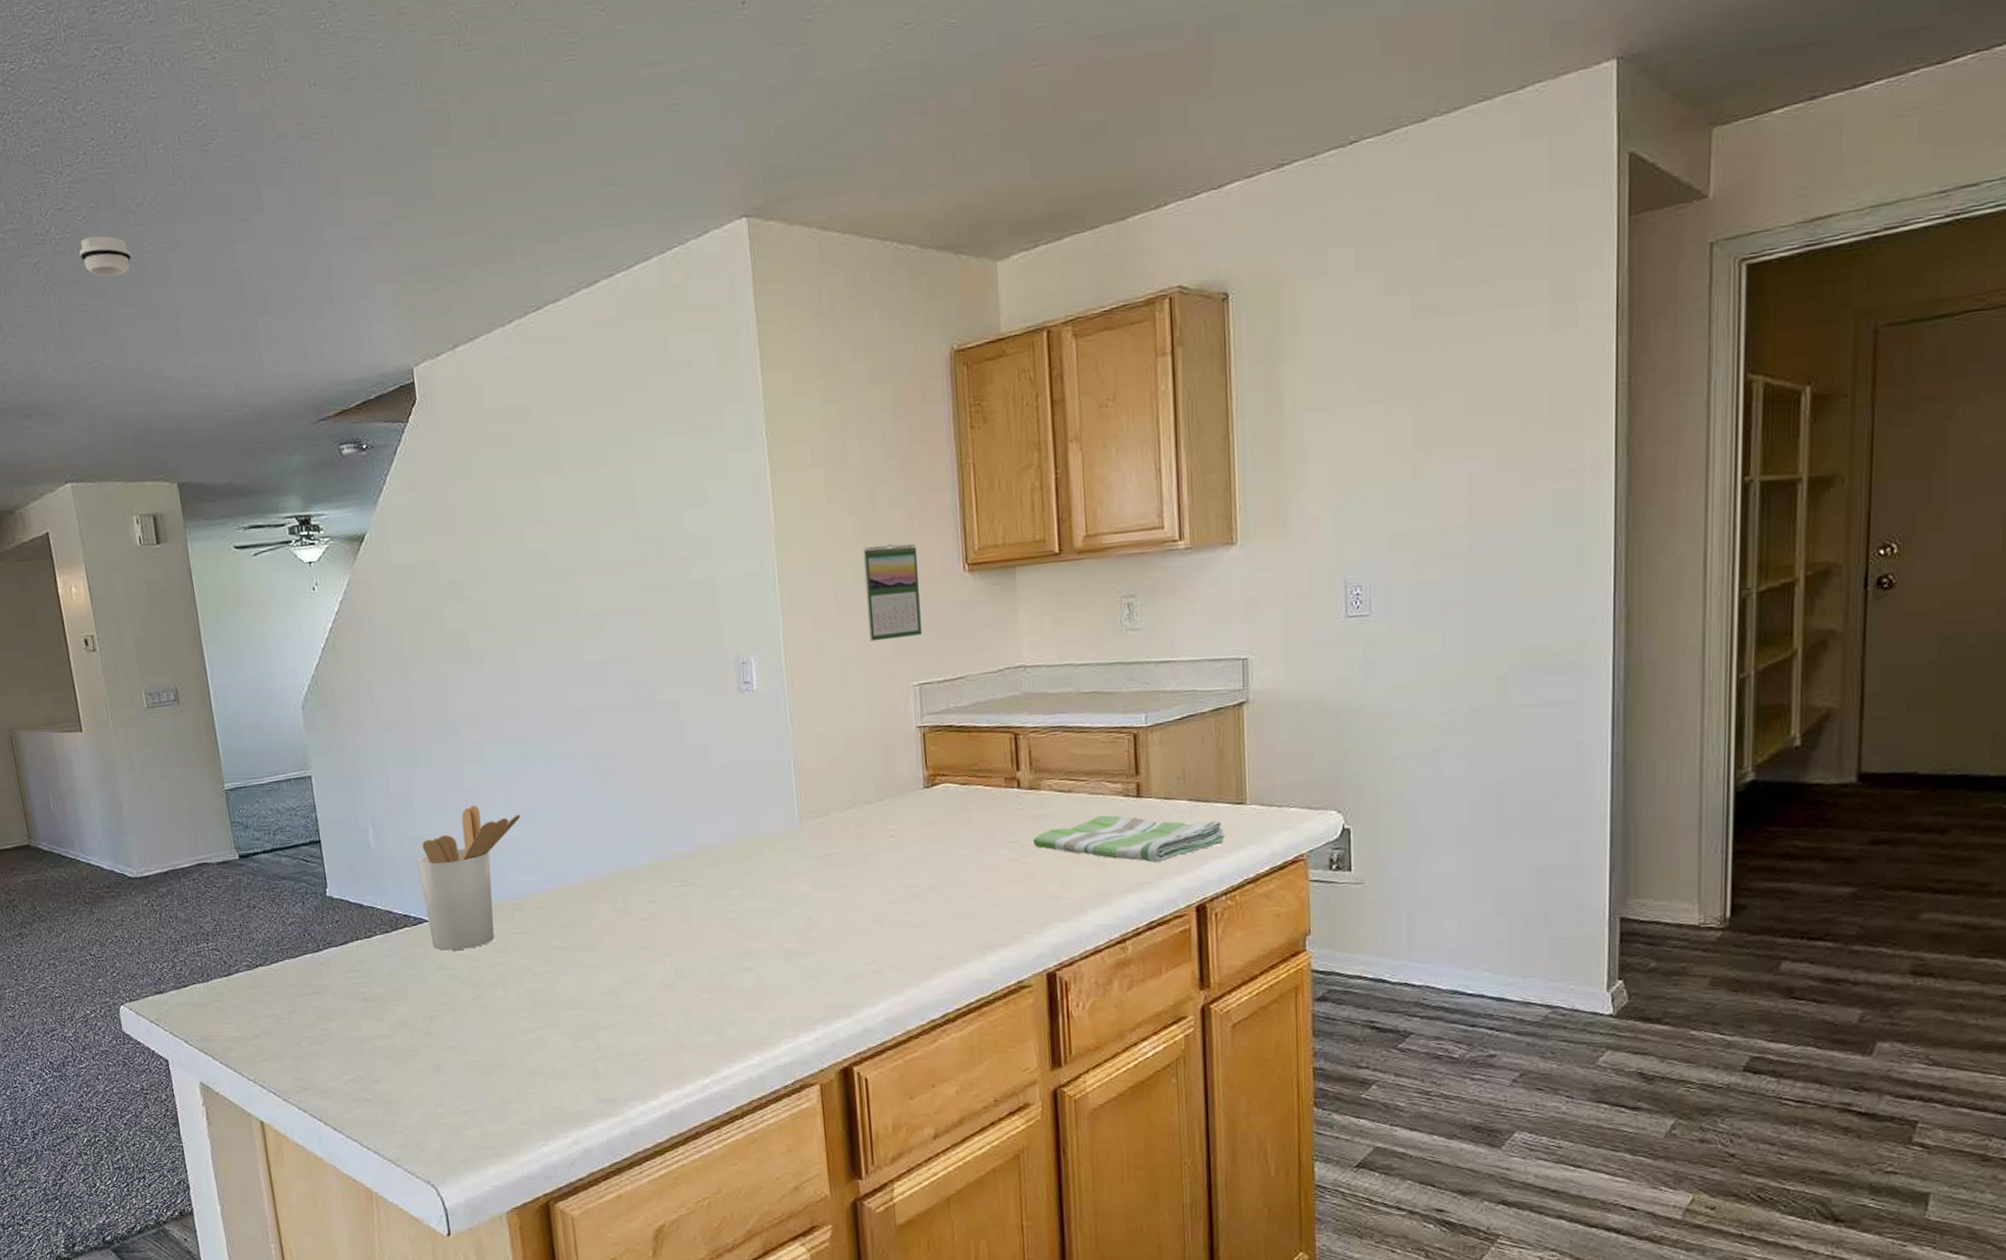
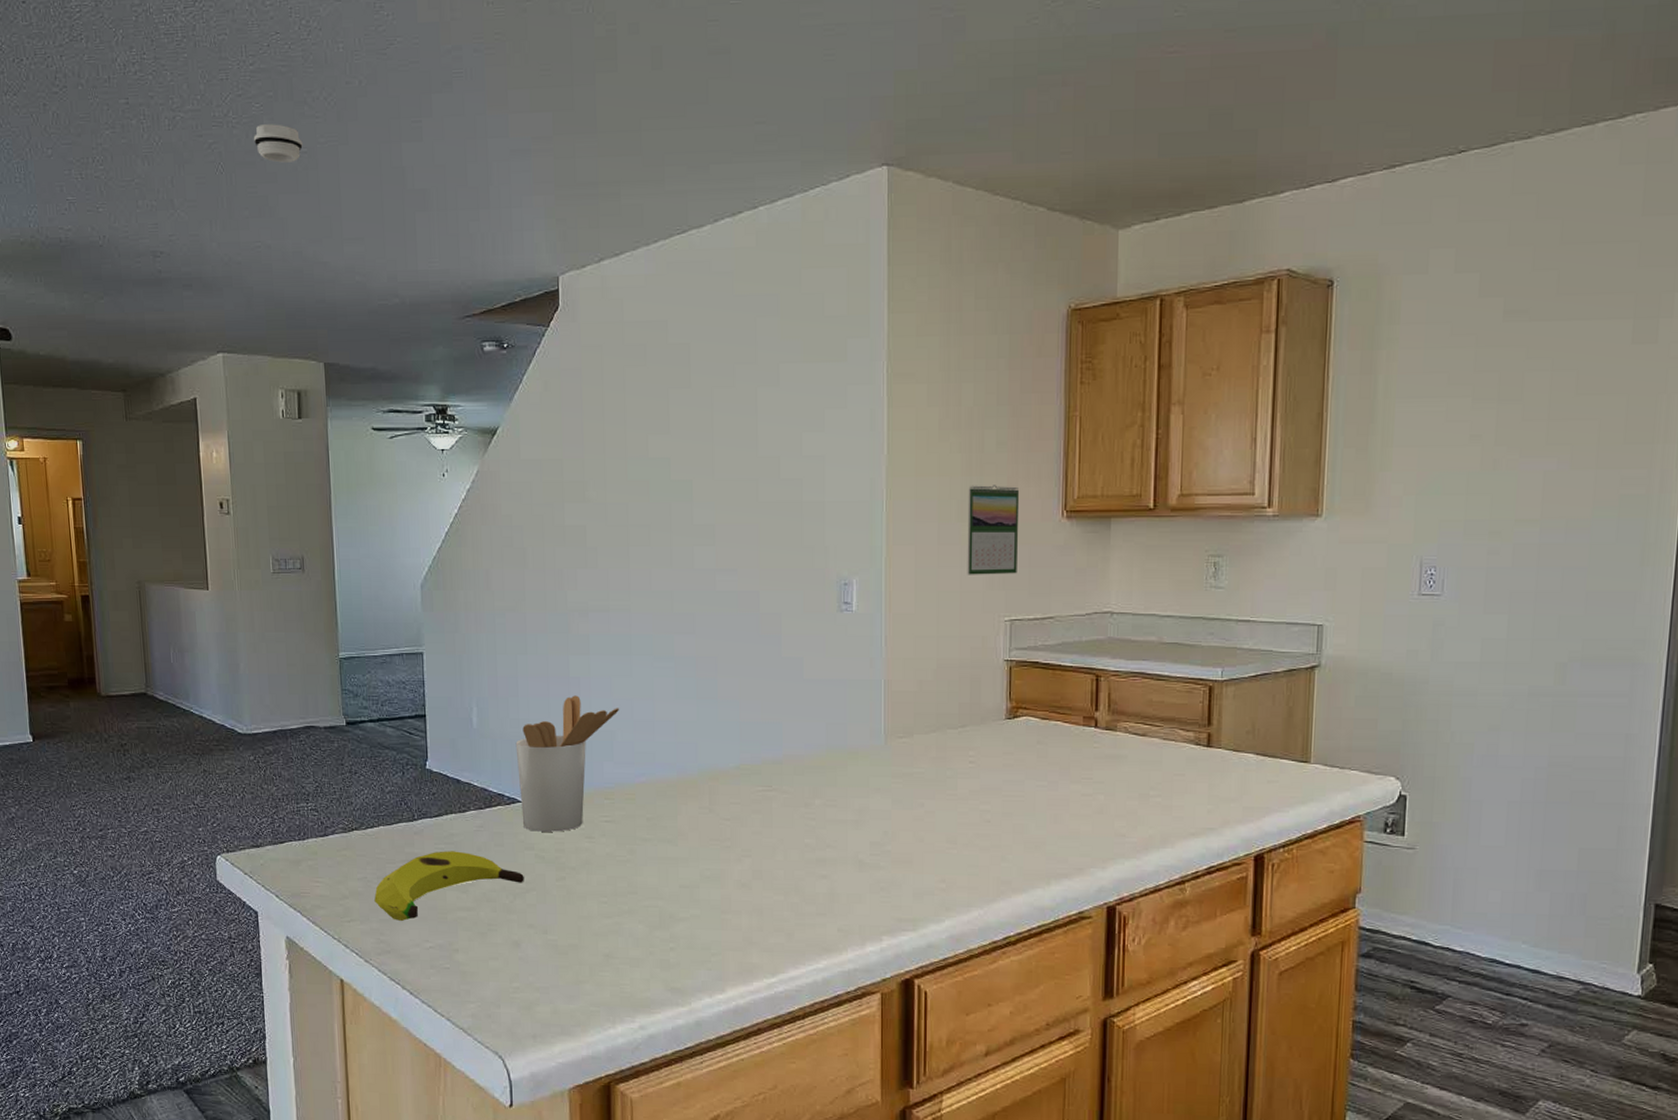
banana: none [286,978,440,1056] -> present [374,851,524,921]
dish towel: present [1032,815,1225,863] -> none [1104,761,1287,810]

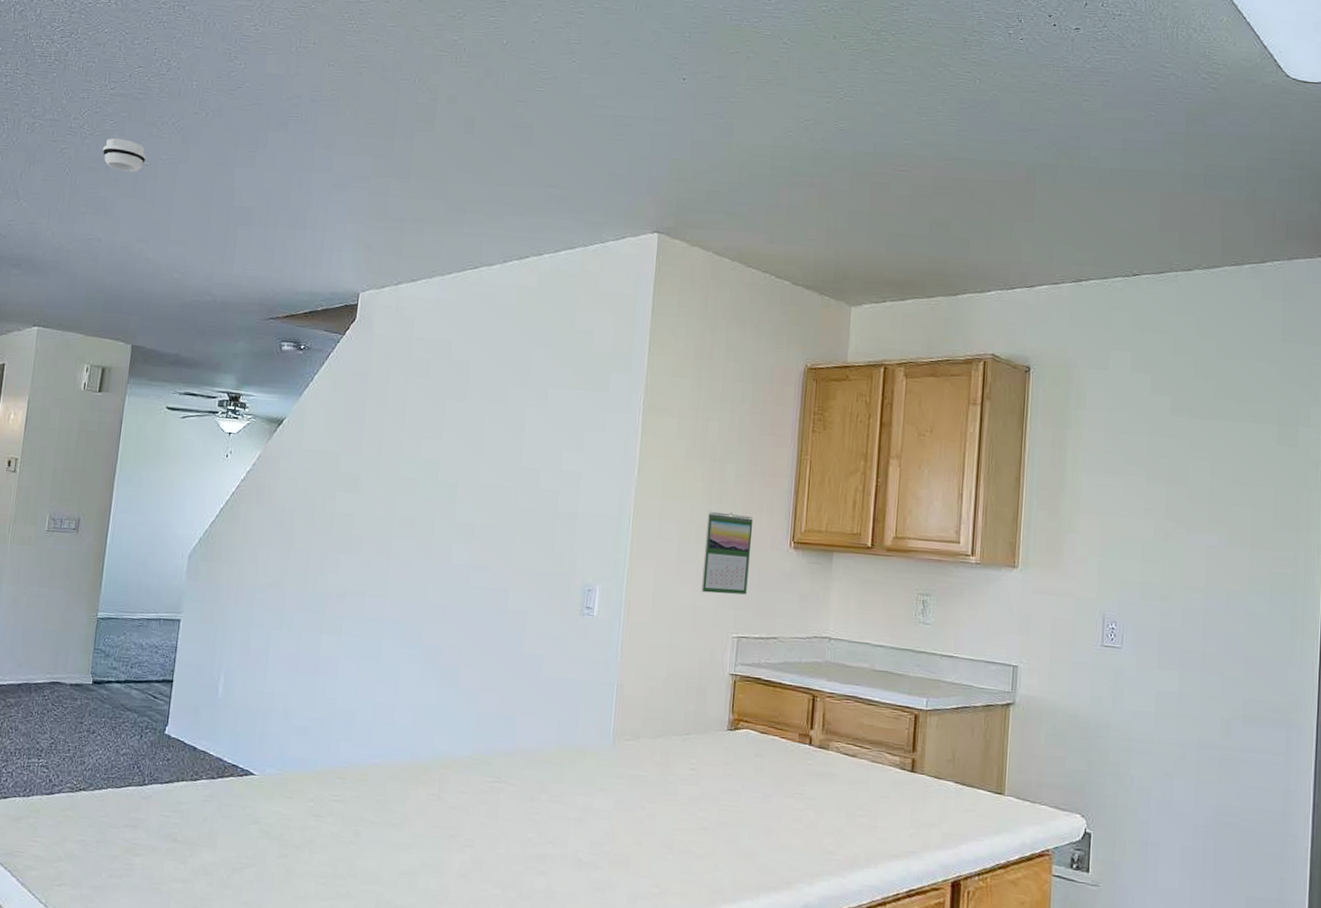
banana: present [374,851,524,921] -> none [89,818,246,889]
utensil holder: present [515,695,620,832] -> none [252,673,364,808]

